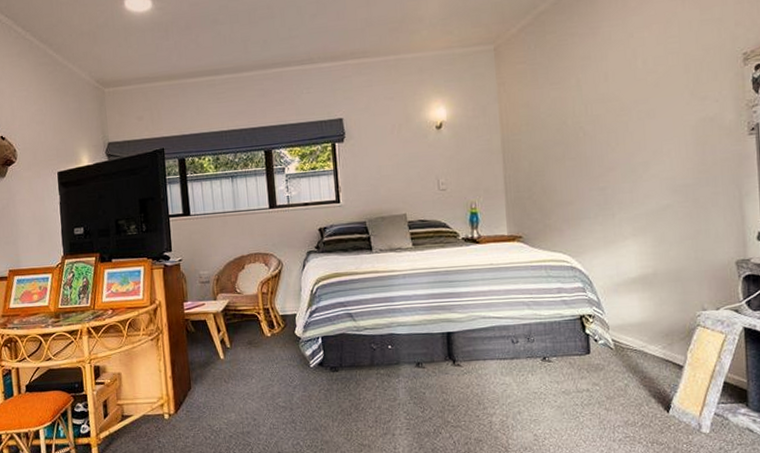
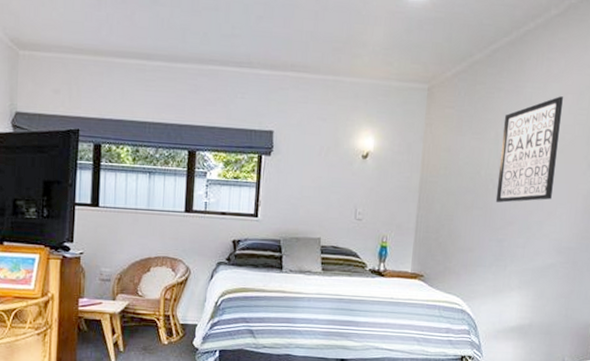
wall art: none [583,28,654,150] -> present [495,96,563,203]

